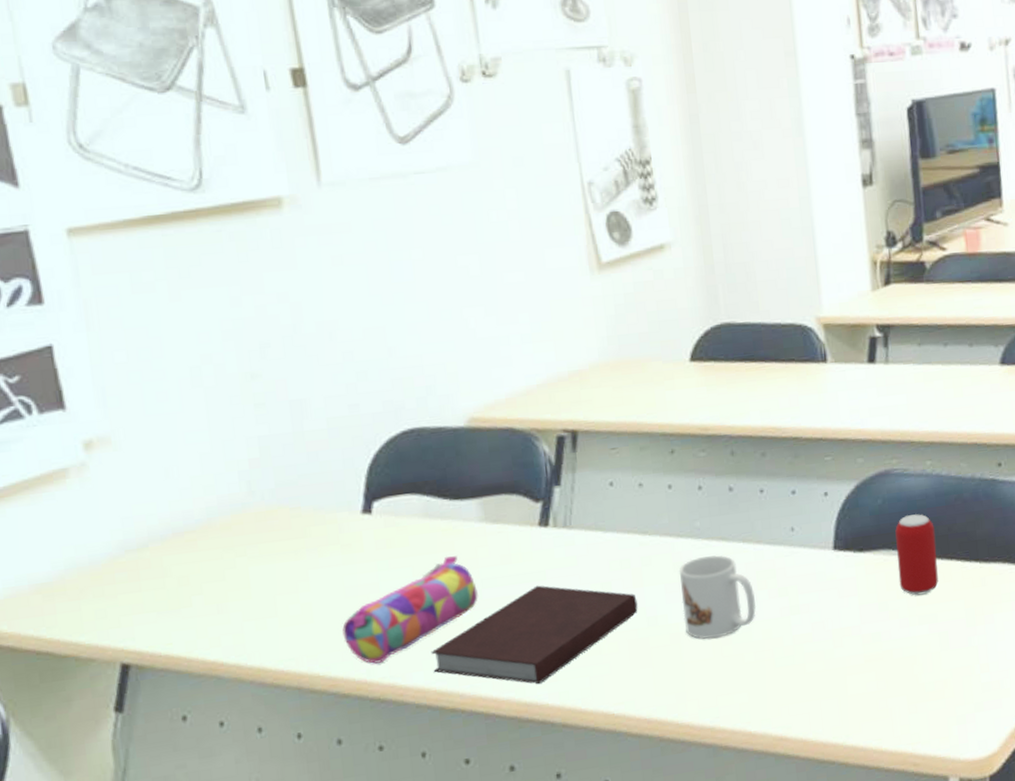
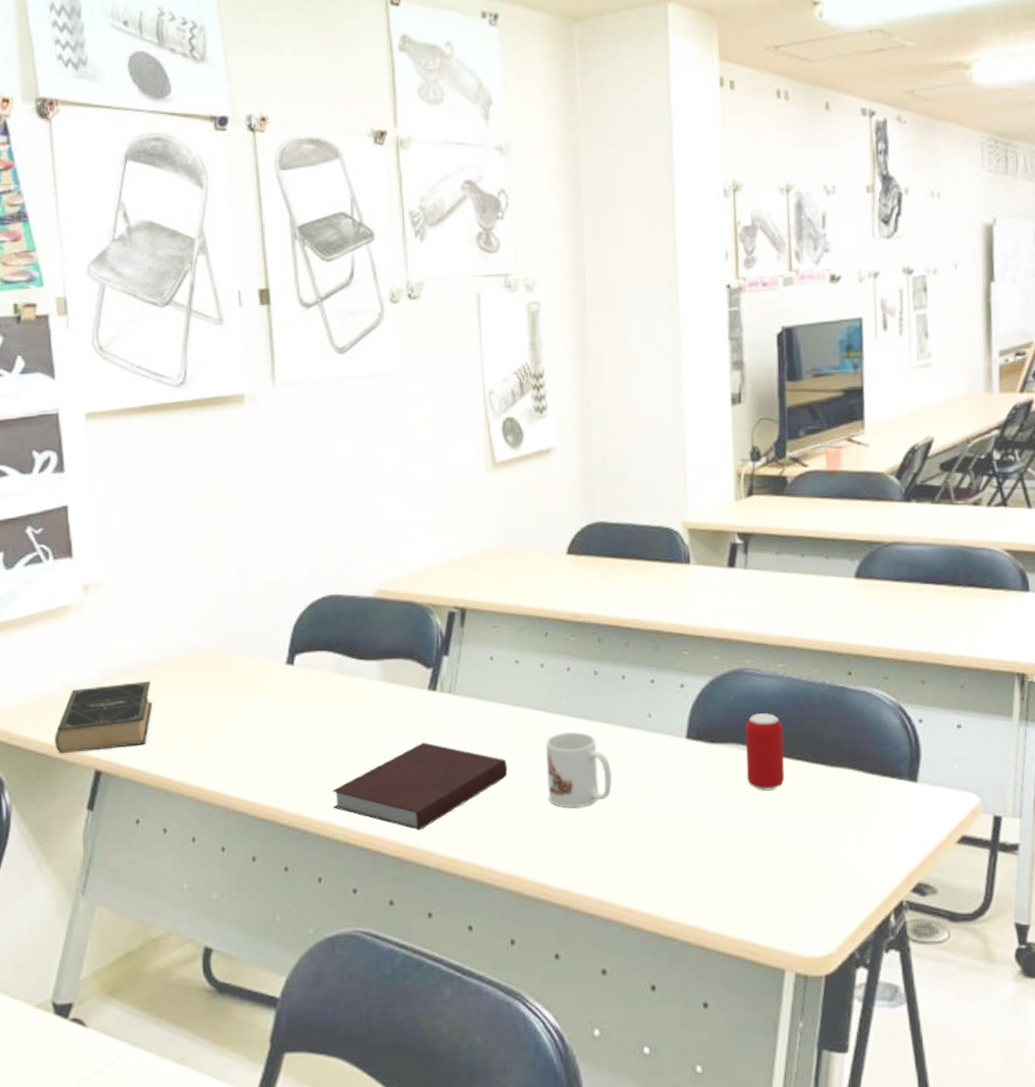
book: none [61,549,192,650] -> present [54,681,153,754]
pencil case: present [342,556,478,664] -> none [263,709,374,795]

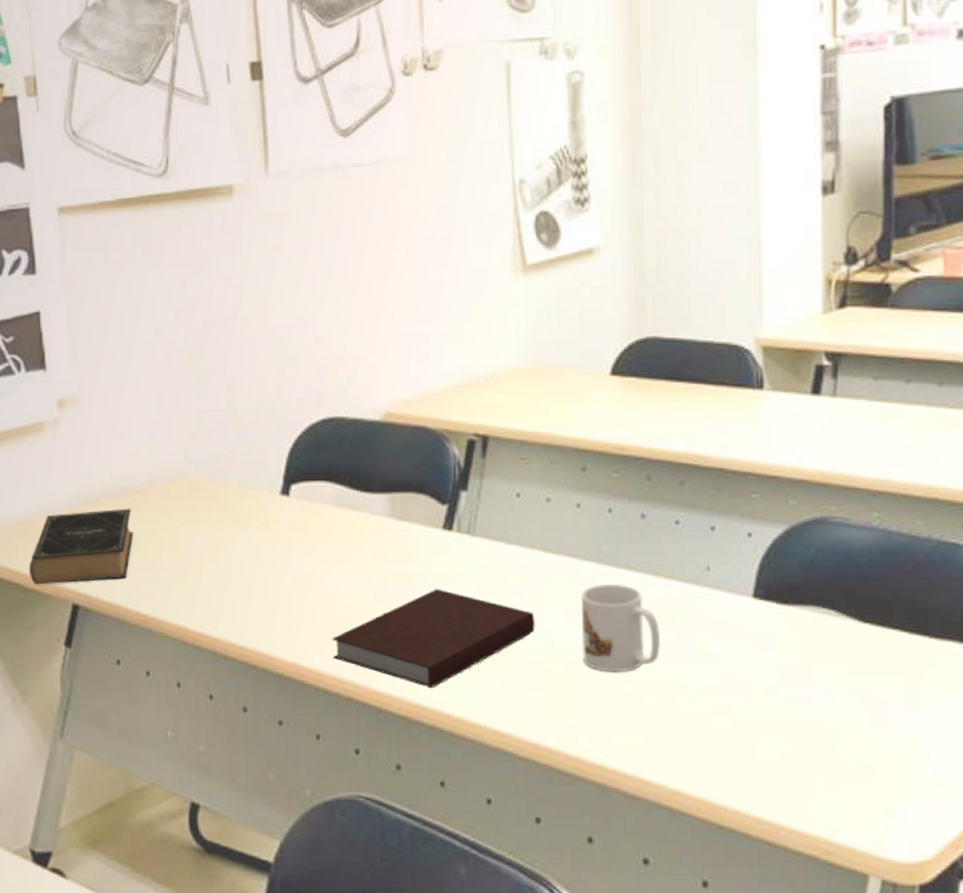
beverage can: present [745,713,785,791] -> none [827,571,877,664]

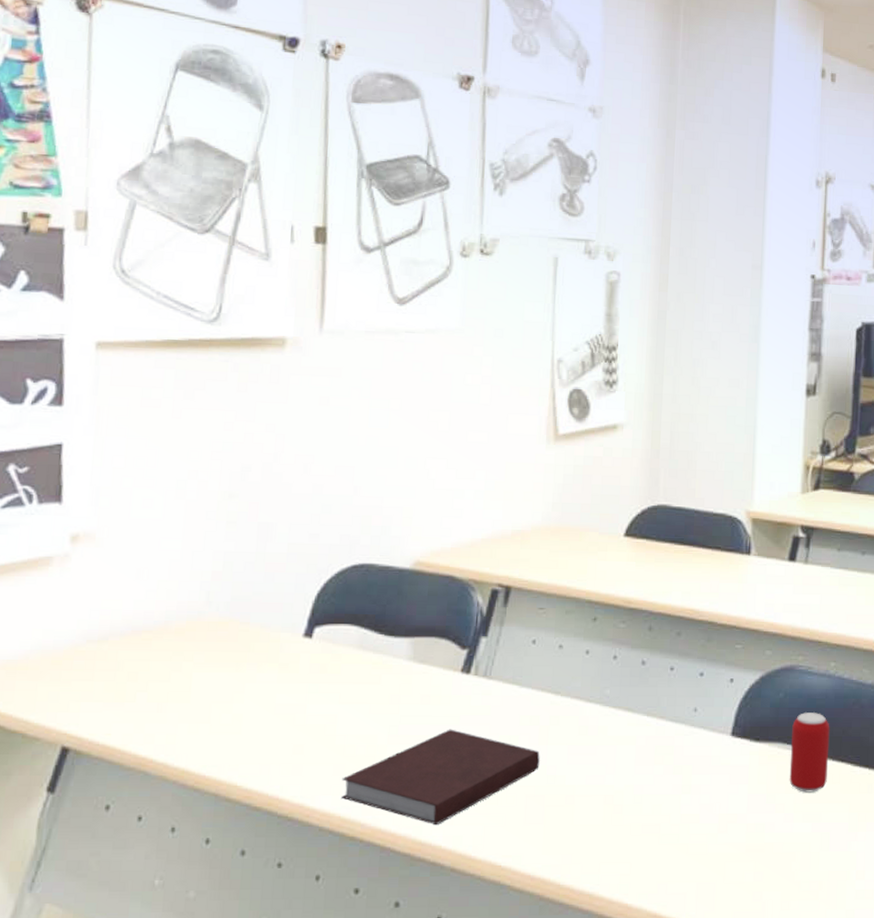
book: present [29,508,134,585] -> none [14,647,142,727]
mug: present [580,584,661,673] -> none [580,724,651,806]
beverage can: none [827,571,877,664] -> present [789,712,830,793]

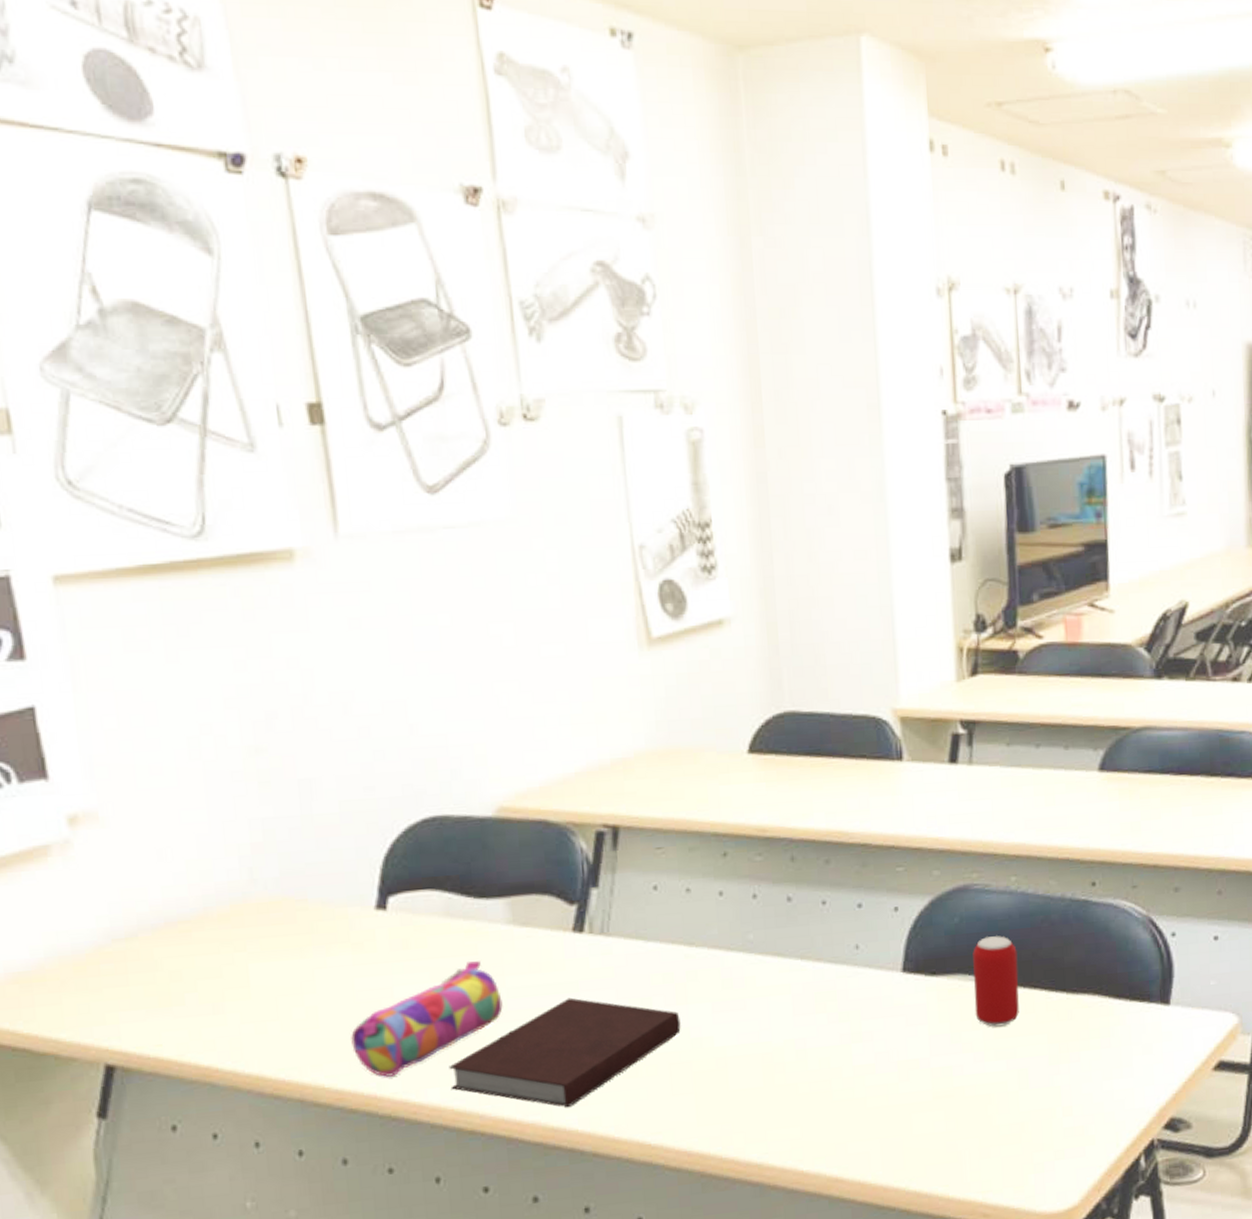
pencil case: none [265,689,395,782] -> present [351,961,503,1077]

